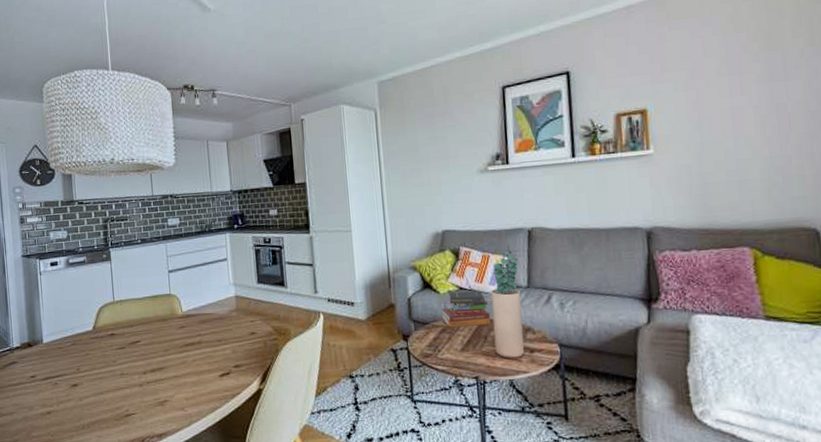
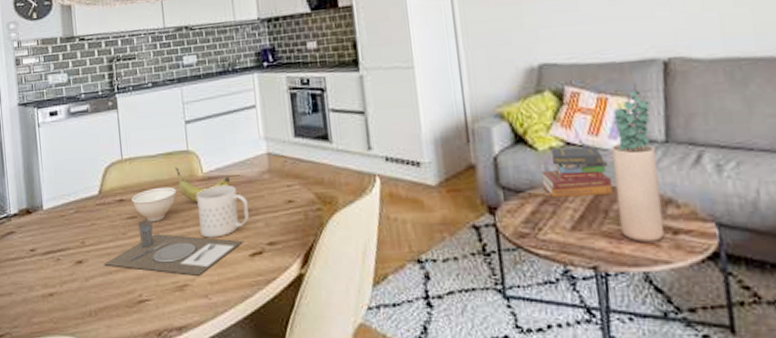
place setting: none [96,349,214,393] -> present [104,220,243,276]
bowl: none [121,323,160,352] -> present [131,186,177,222]
fruit: none [158,307,205,335] -> present [174,167,231,203]
mug: none [177,321,220,363] -> present [197,185,249,238]

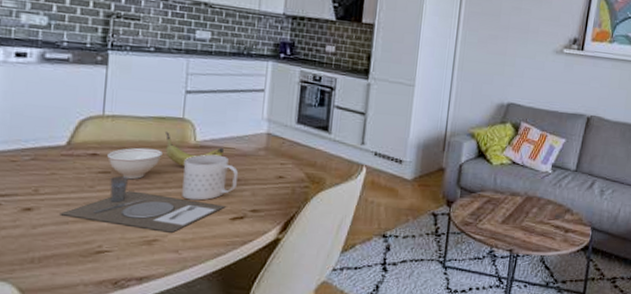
books: present [540,147,613,198] -> none [489,165,536,202]
vase: present [610,84,666,242] -> none [533,129,572,236]

